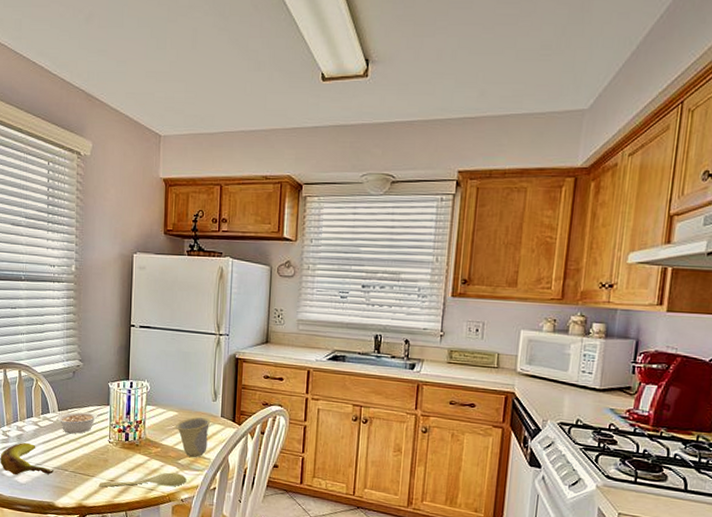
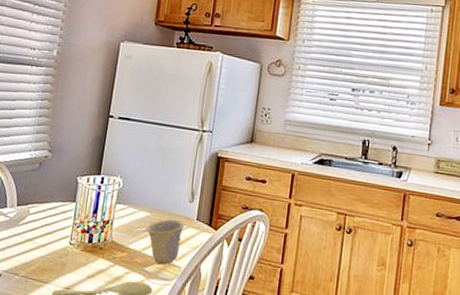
legume: present [56,411,99,434] -> none [14,207,62,233]

